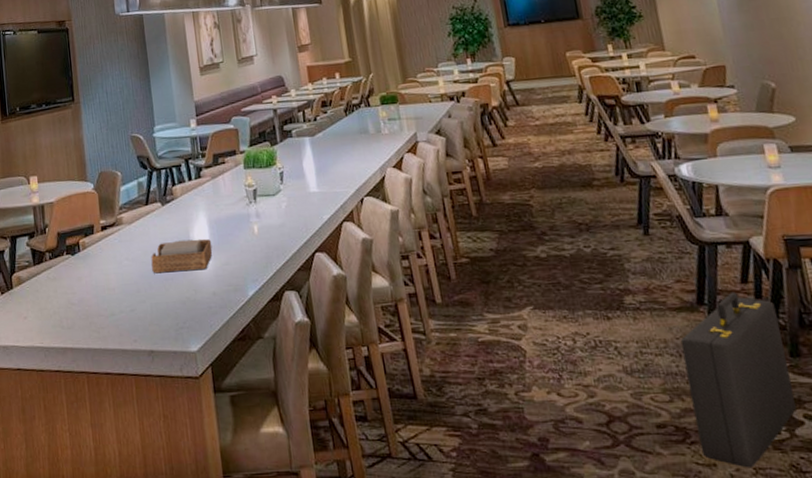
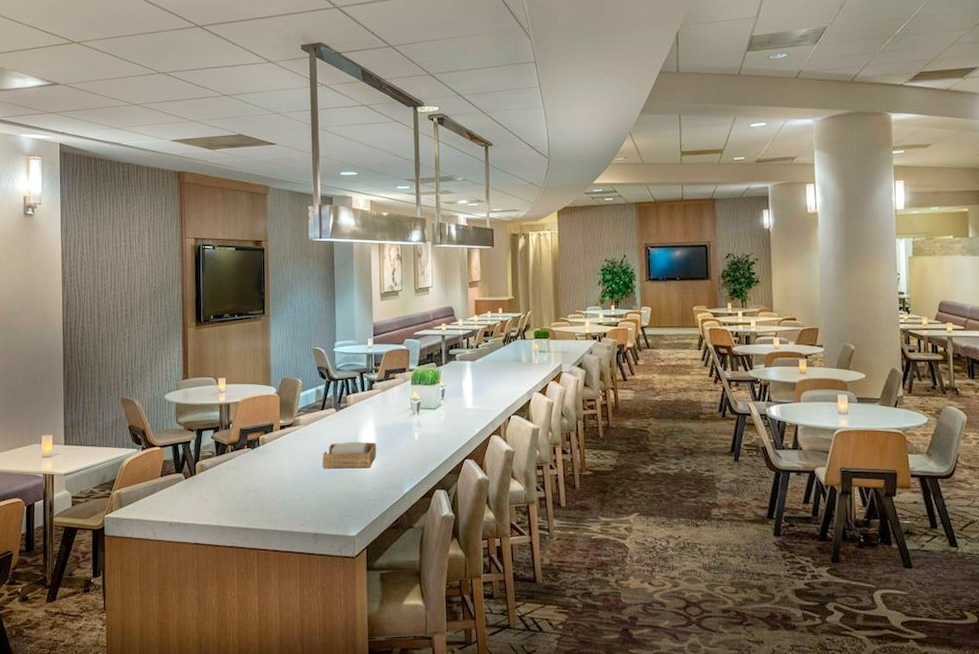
briefcase: present [680,291,796,468] -> none [750,510,829,645]

